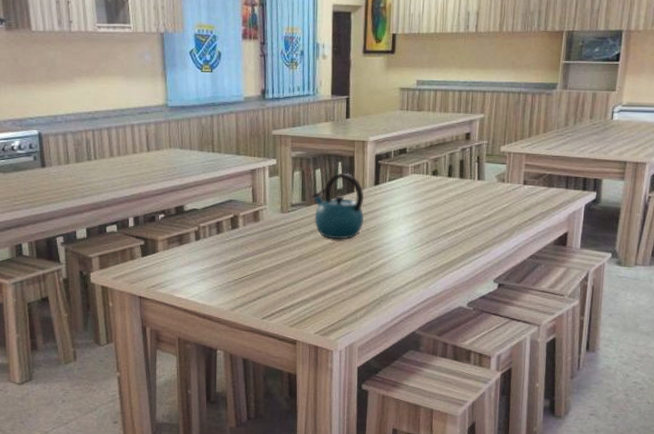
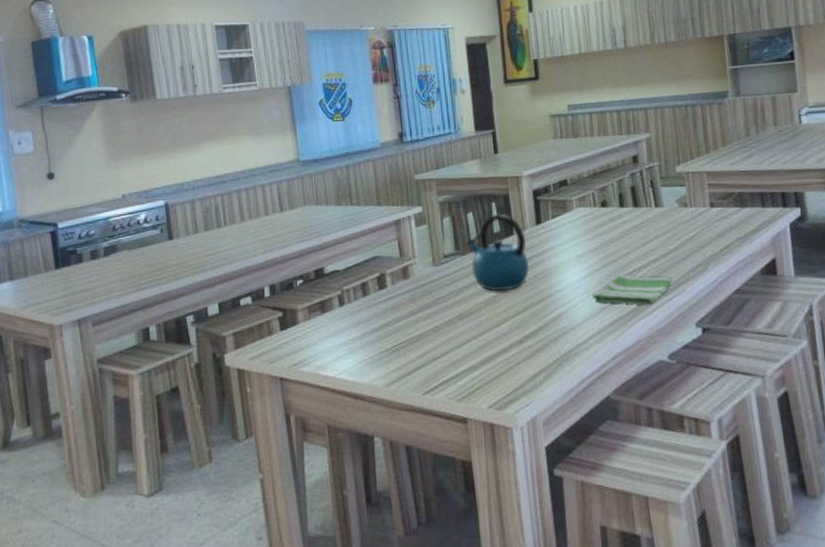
dish towel: none [413,235,482,261] -> present [592,274,673,305]

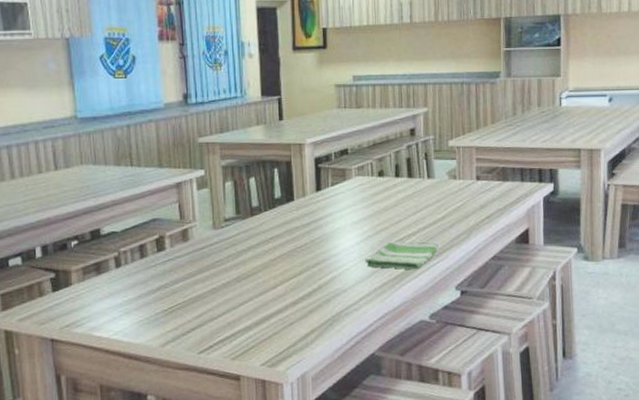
kettle: present [466,213,529,291] -> none [247,179,307,255]

